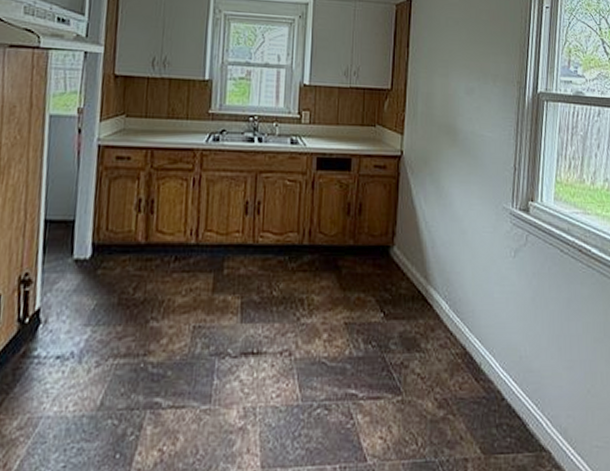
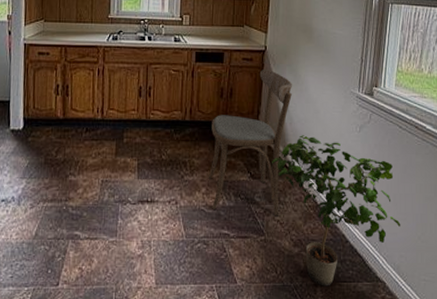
dining chair: none [331,178,435,369] -> present [208,68,293,216]
potted plant: none [410,262,567,461] -> present [272,135,401,286]

